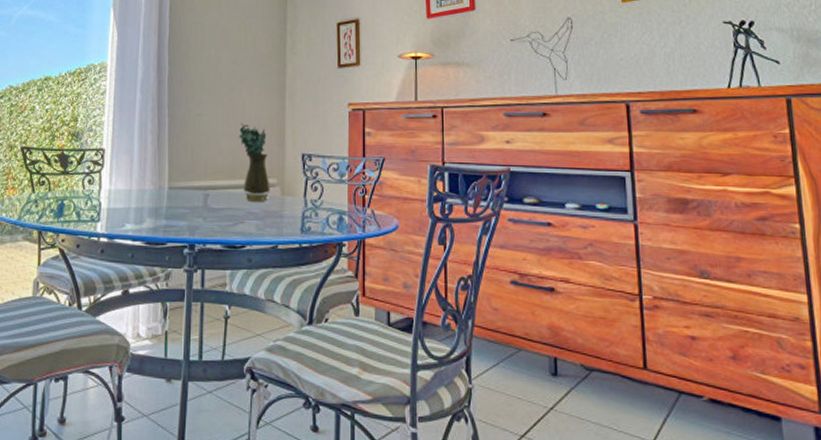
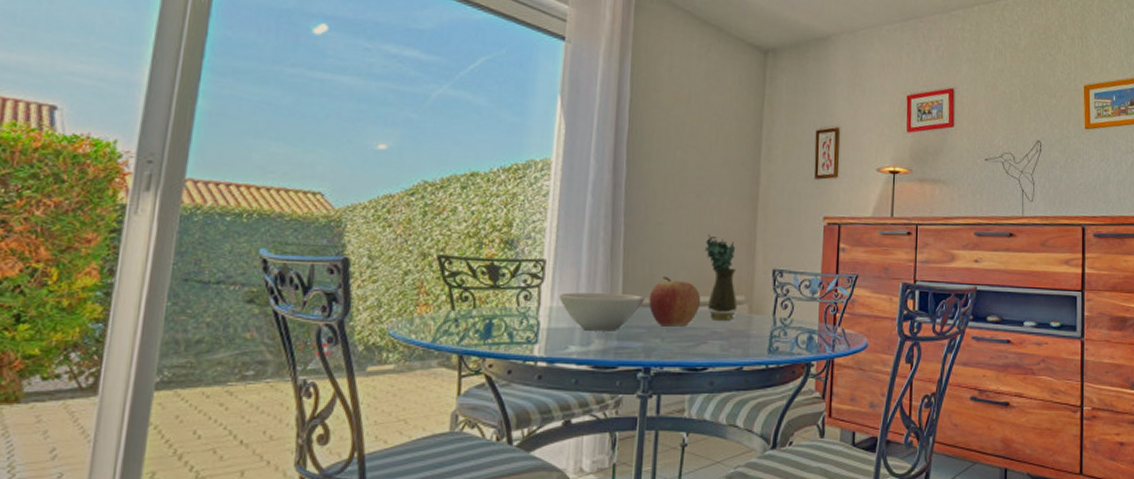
bowl: none [117,177,188,211] -> present [559,292,645,331]
fruit: none [191,162,237,208] -> present [649,276,701,327]

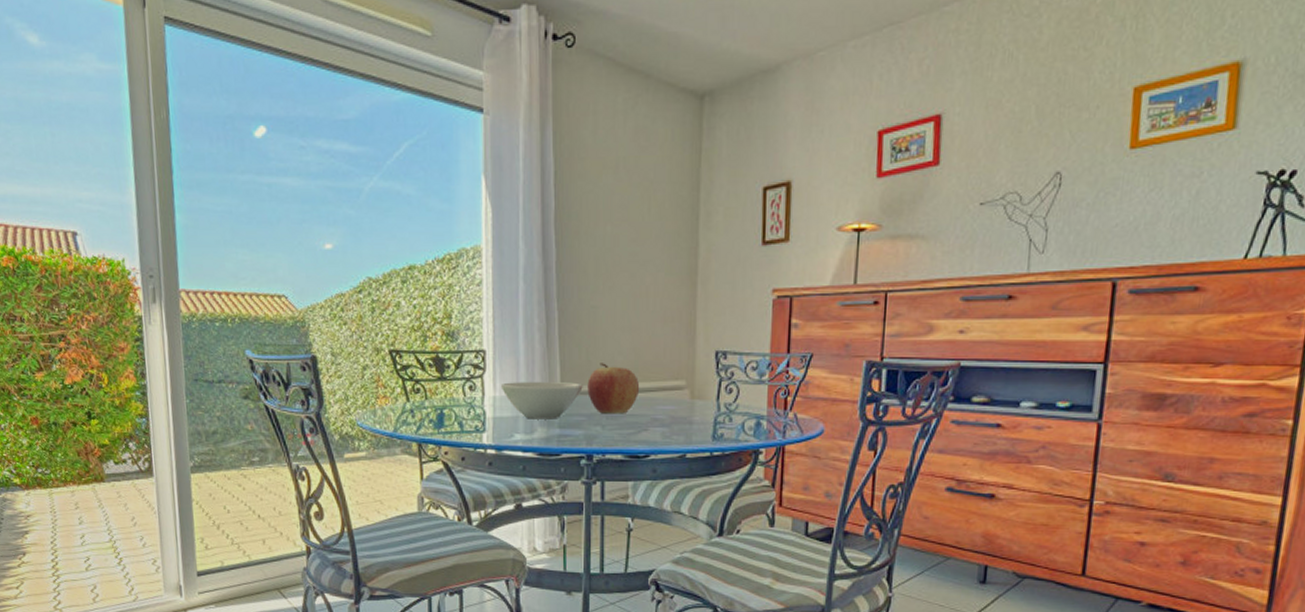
vase: present [704,234,738,322] -> none [641,315,678,408]

